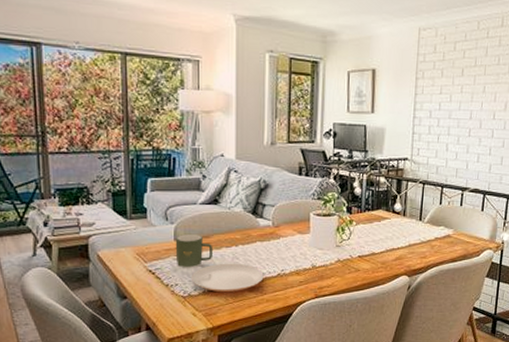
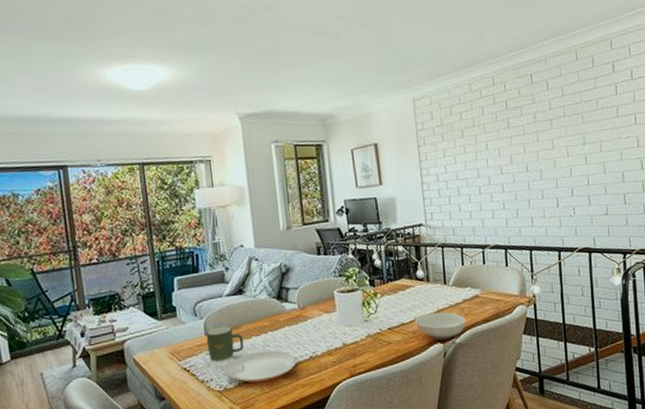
bowl: none [385,247,435,273] -> present [414,312,466,340]

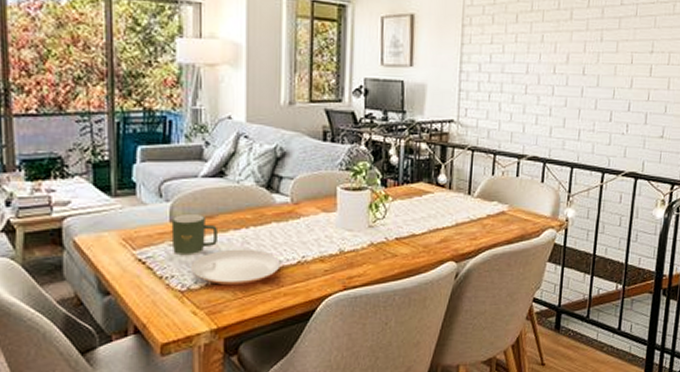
bowl: present [414,312,466,340] -> none [428,227,487,259]

